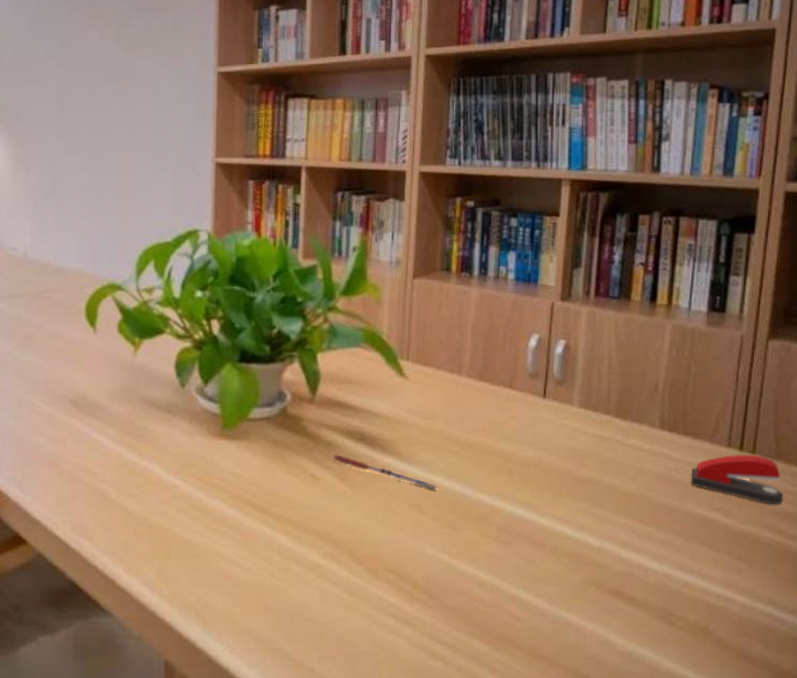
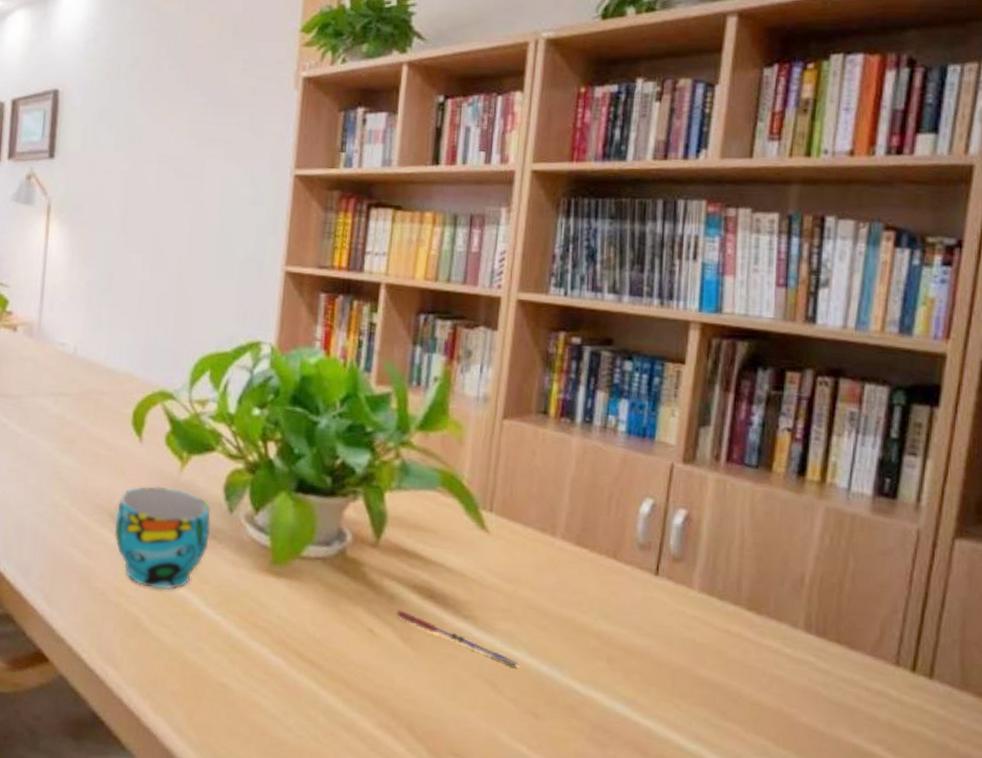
cup: none [77,372,166,464] -> present [114,486,211,590]
stapler: present [690,454,783,505] -> none [844,675,970,748]

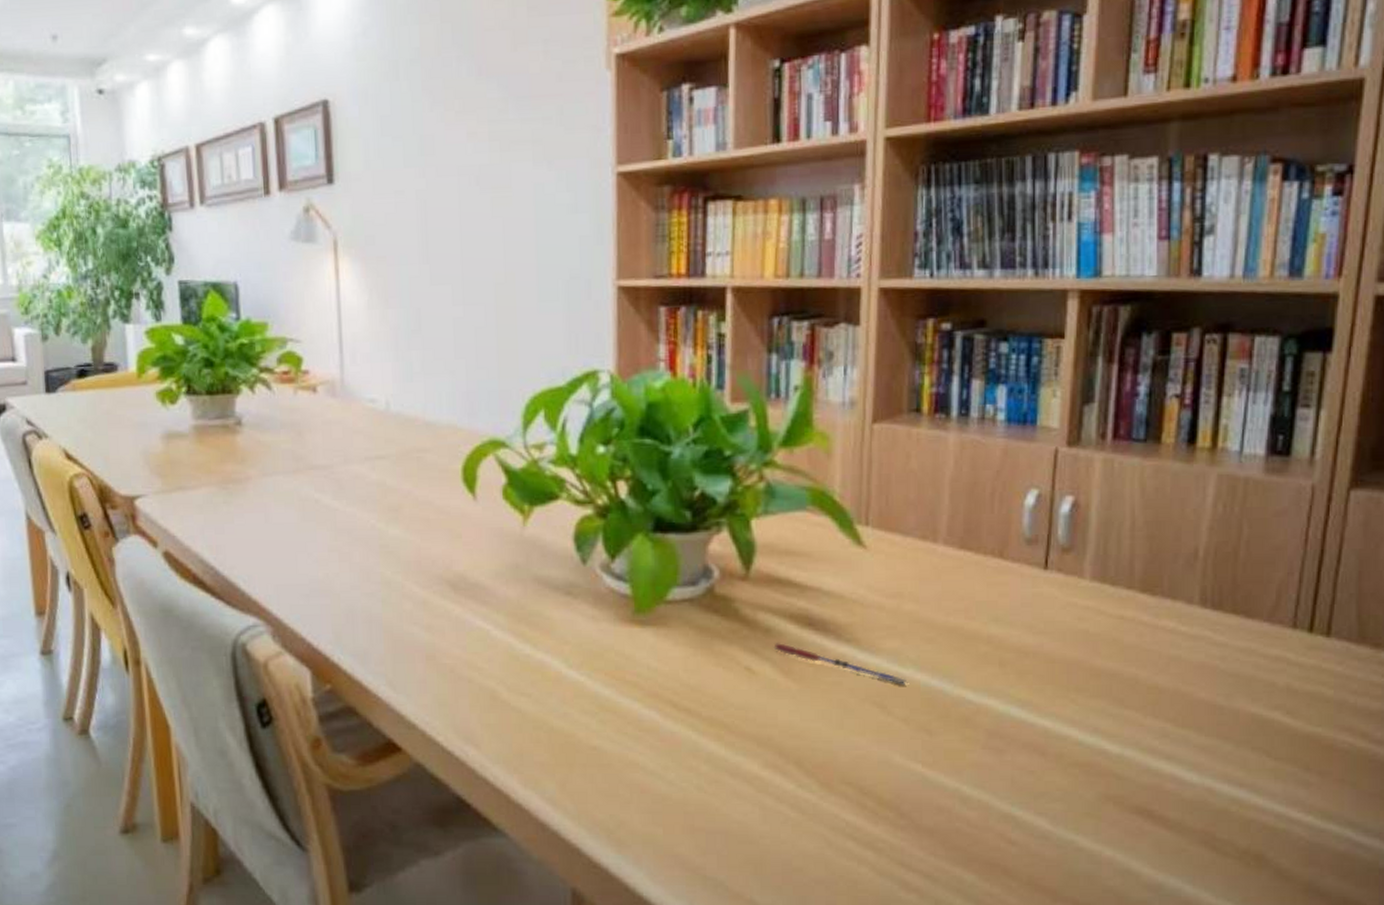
cup: present [114,486,211,590] -> none [456,546,564,657]

